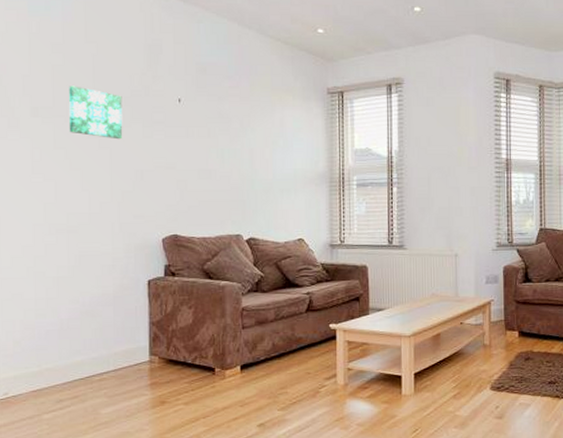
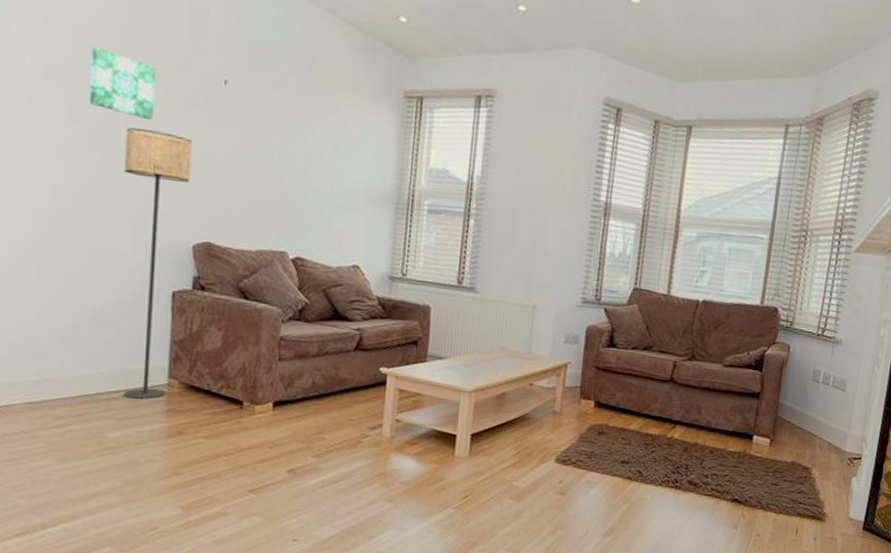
floor lamp: none [100,147,156,377] -> present [123,127,192,399]

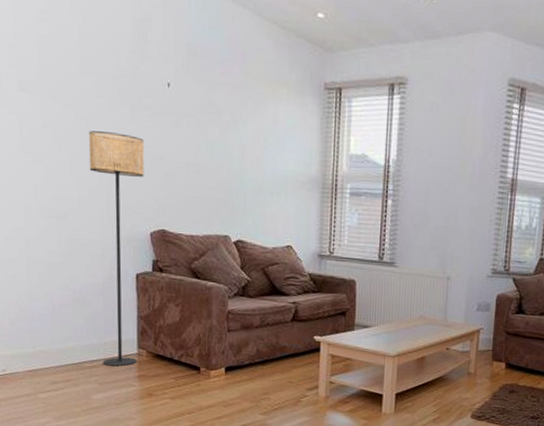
wall art: present [89,46,157,121] -> none [56,59,111,124]

